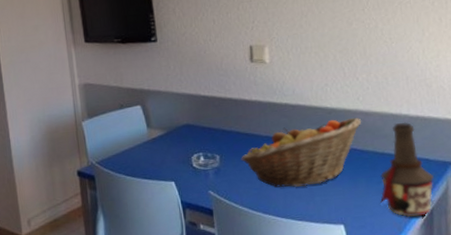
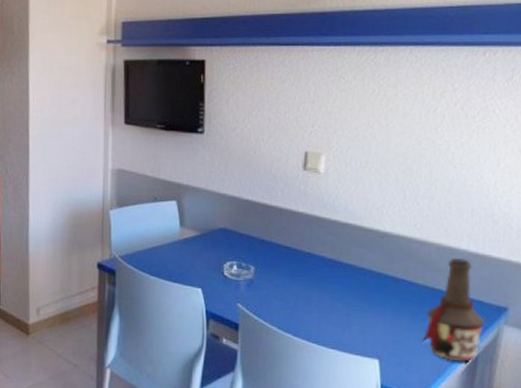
fruit basket: present [241,117,362,188] -> none [277,244,416,314]

